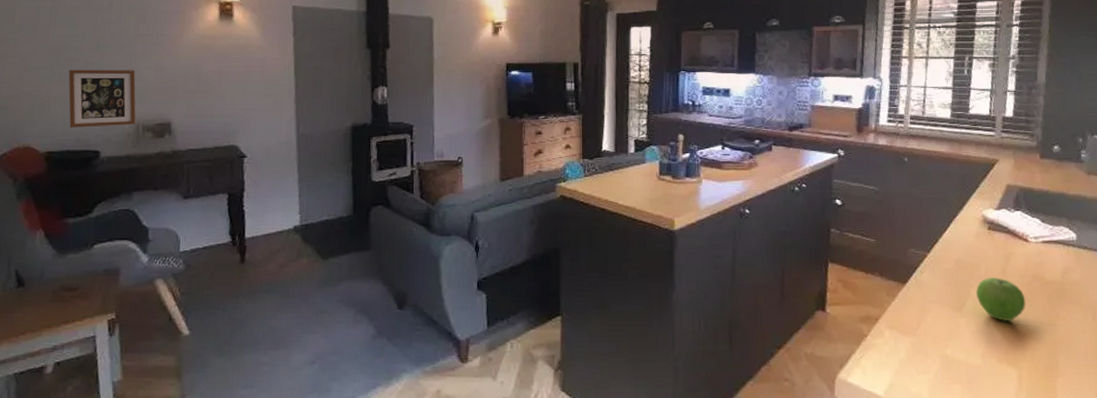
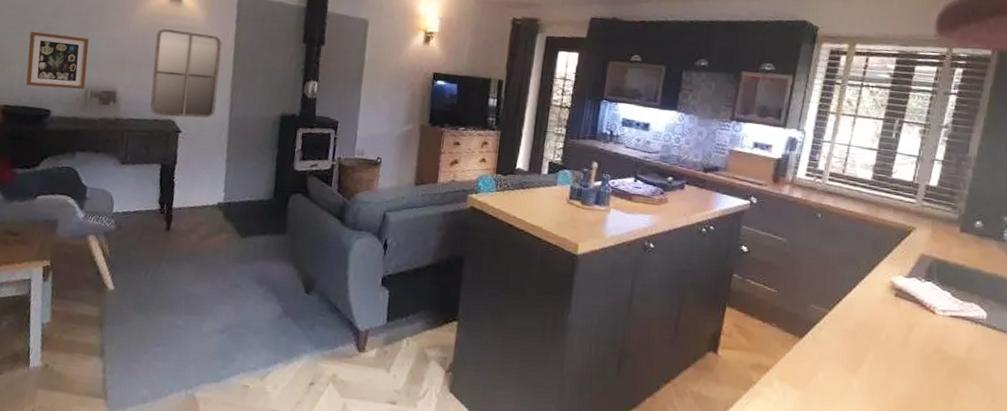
home mirror: none [208,49,281,142] -> present [150,28,222,119]
fruit: present [976,277,1026,321] -> none [873,343,924,390]

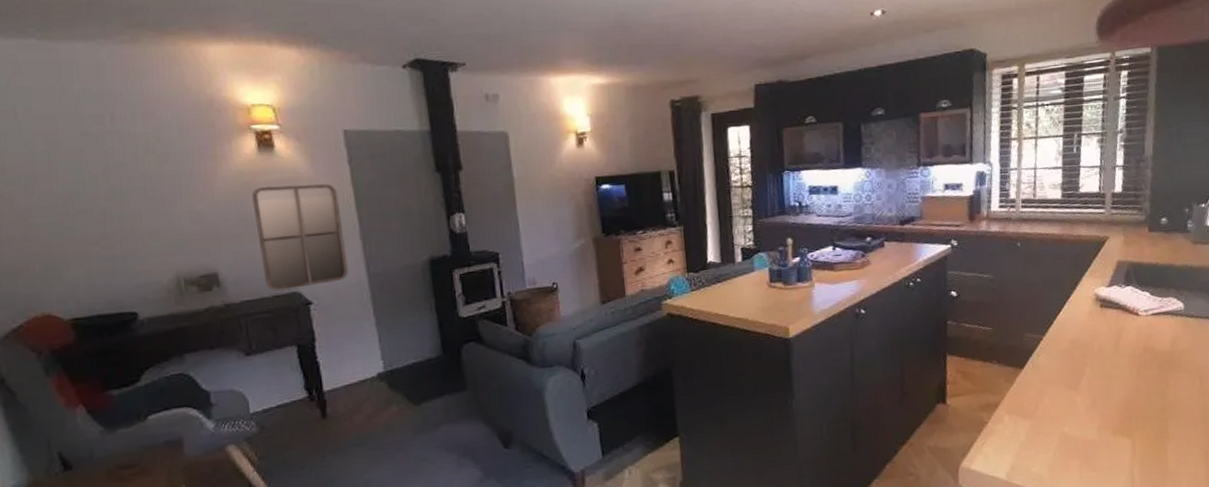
picture frame: present [26,31,89,90] -> none [83,217,176,289]

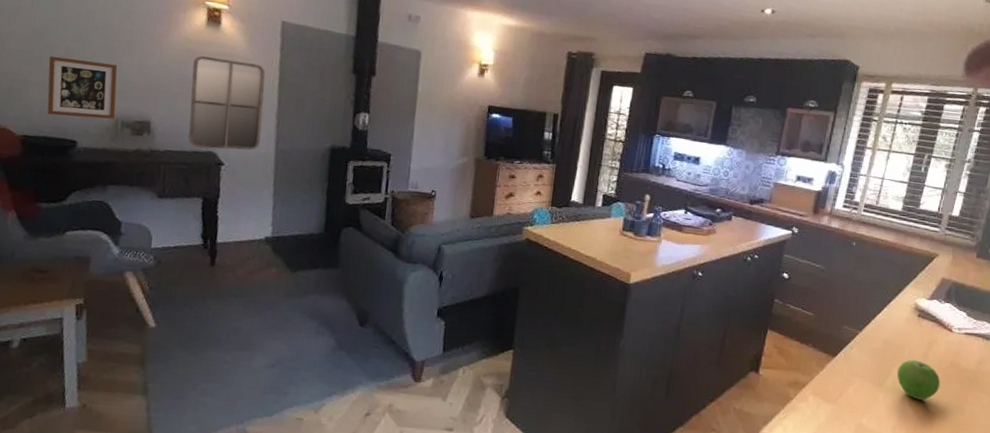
picture frame: none [83,217,176,289] -> present [47,55,118,120]
fruit: none [1090,353,1138,395] -> present [897,359,941,400]

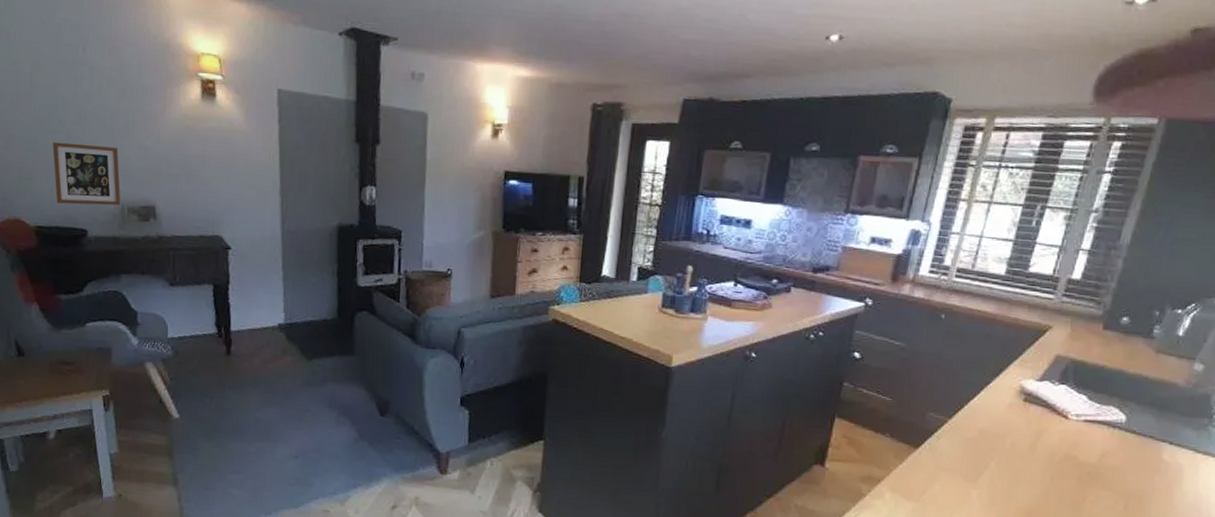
home mirror: present [188,55,266,151] -> none [191,132,266,233]
fruit: present [897,359,941,400] -> none [995,451,1051,499]

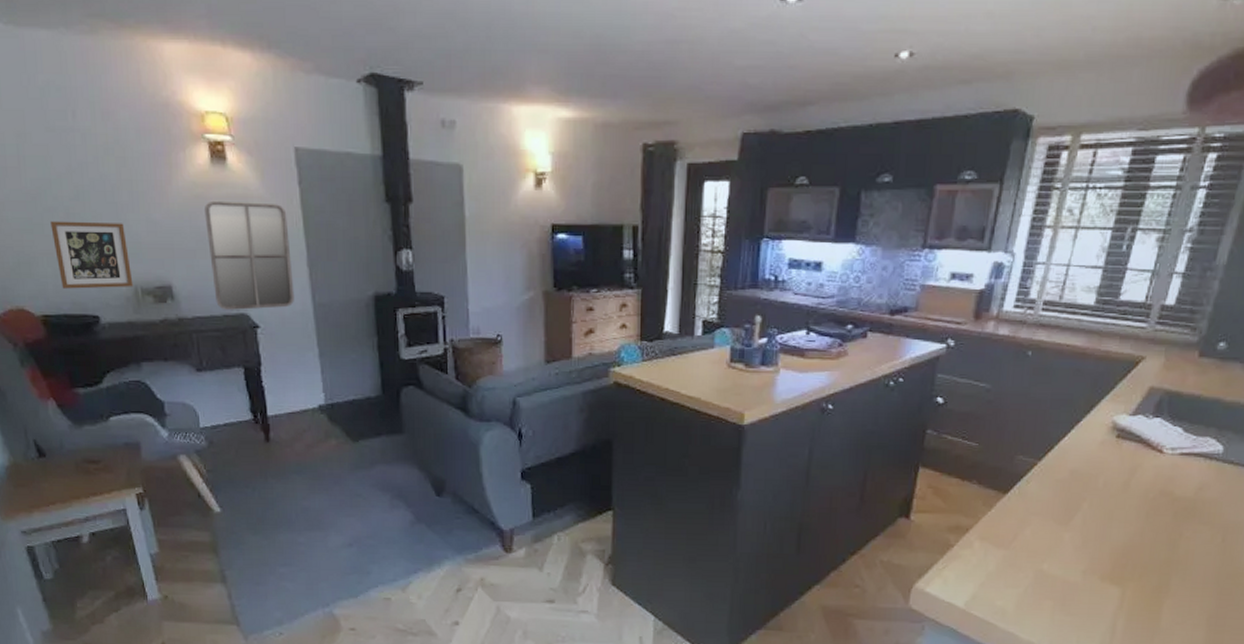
home mirror: none [191,132,266,233] -> present [205,200,294,310]

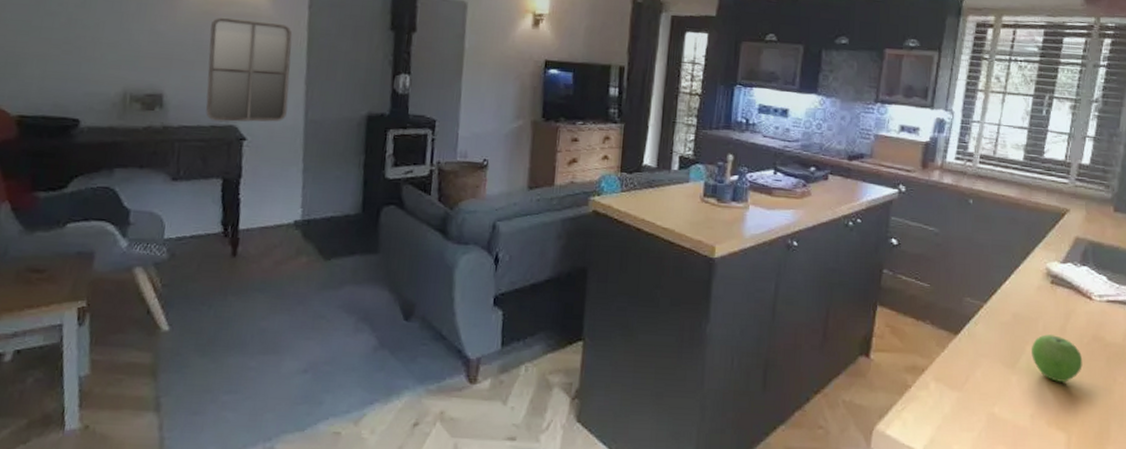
picture frame: present [50,221,134,289] -> none [46,24,126,93]
fruit: none [1088,490,1146,538] -> present [1032,334,1083,382]

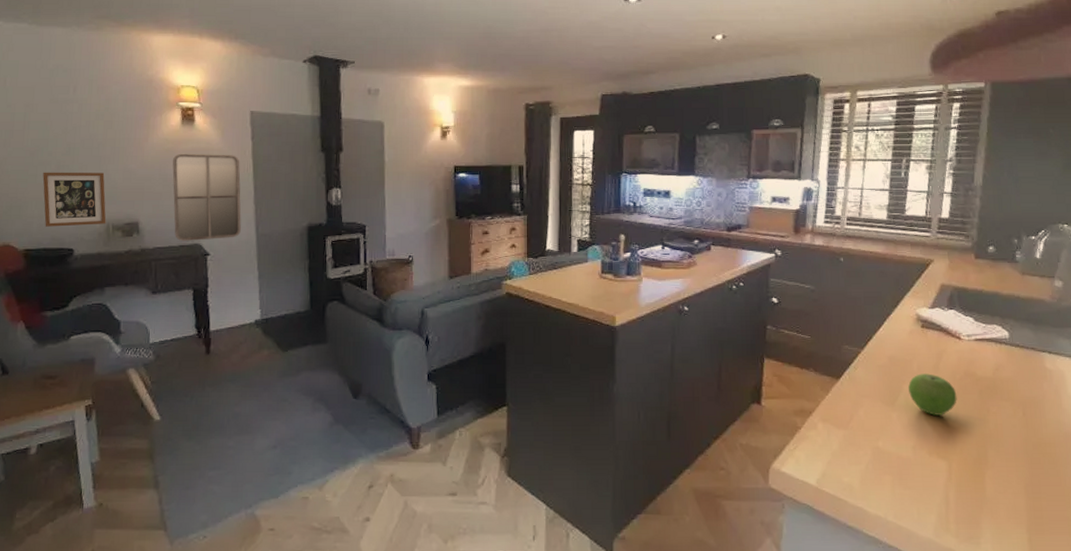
picture frame: none [46,24,126,93] -> present [42,172,106,227]

